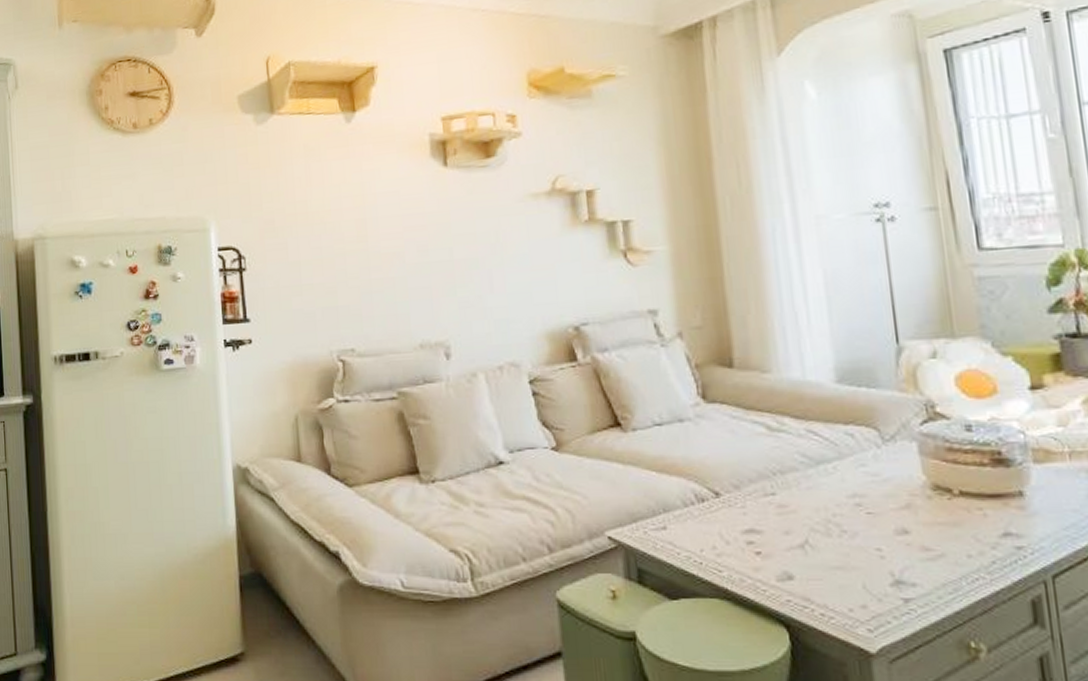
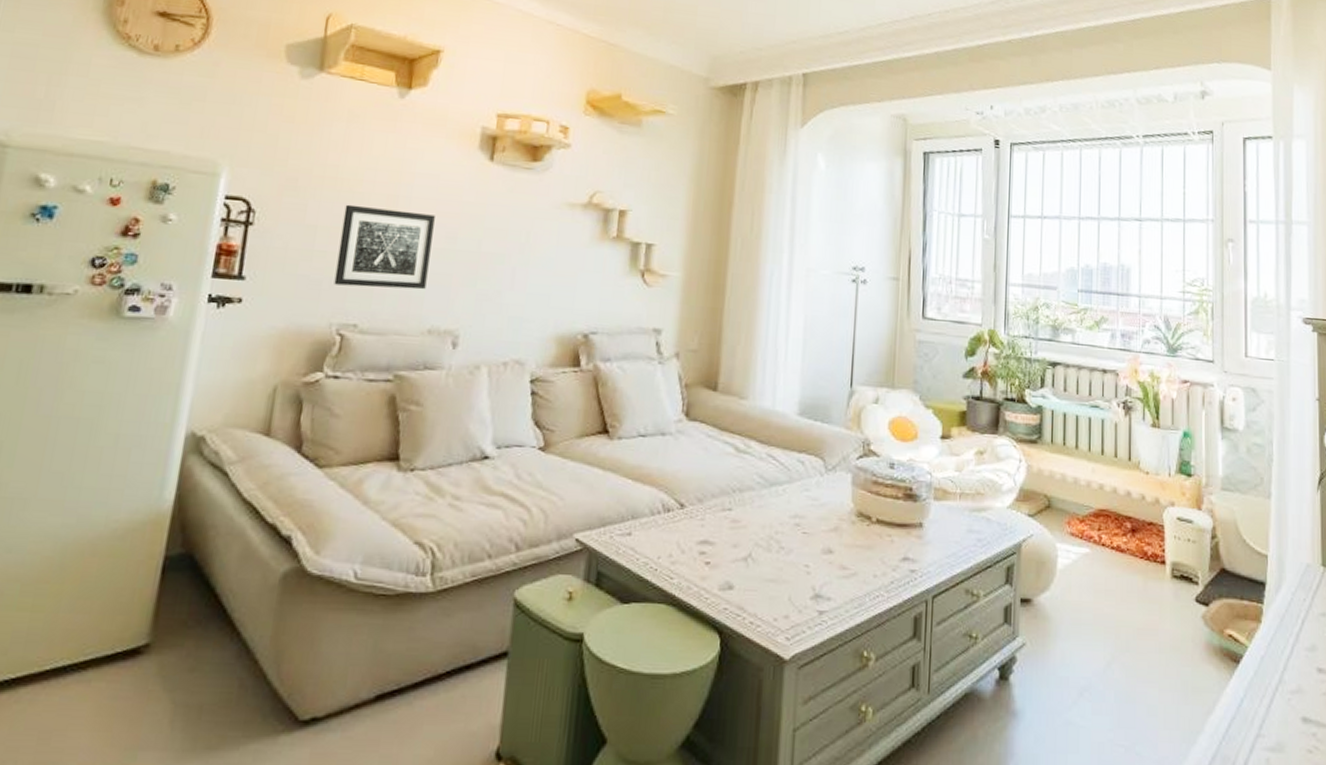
wall art: none [320,231,409,314] -> present [334,204,435,290]

